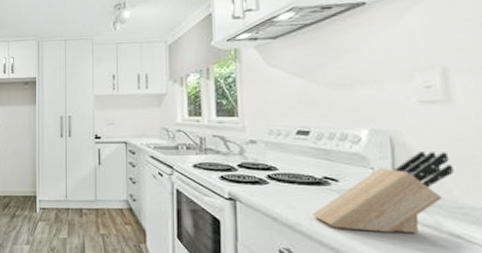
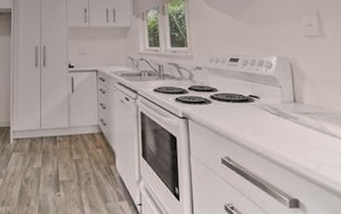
knife block: present [313,152,454,233] -> none [244,73,329,137]

